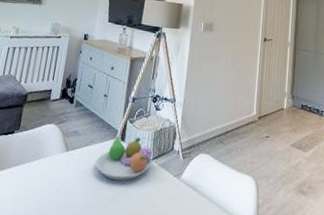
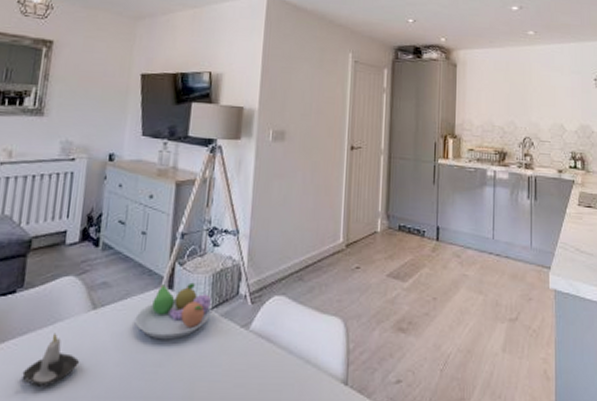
candle: none [13,166,55,208] -> present [21,333,80,387]

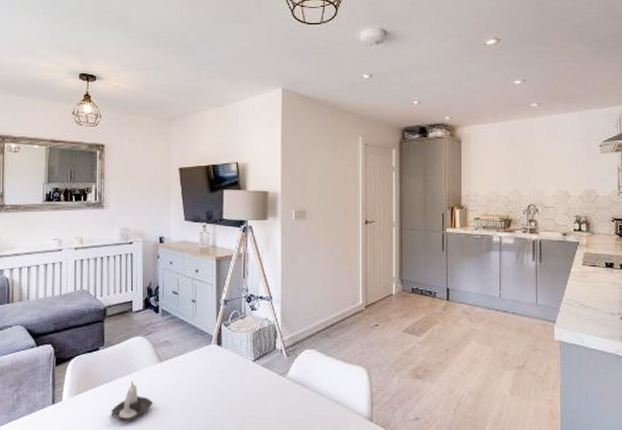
fruit bowl: present [135,282,212,340] -> none [193,340,254,386]

